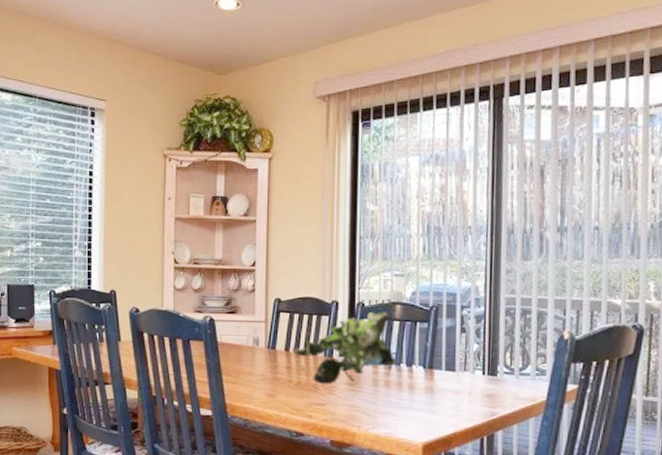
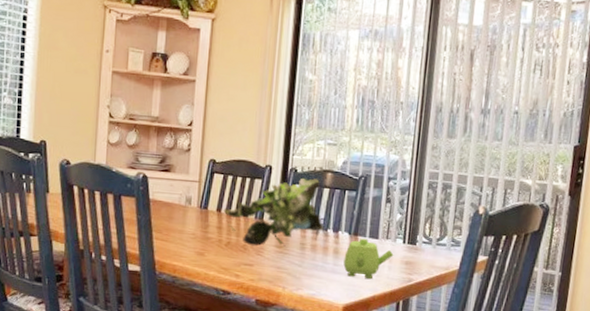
teapot: none [420,371,473,415] -> present [343,238,394,280]

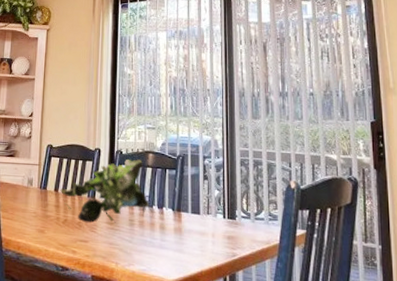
teapot: present [343,238,394,280] -> none [170,214,216,255]

